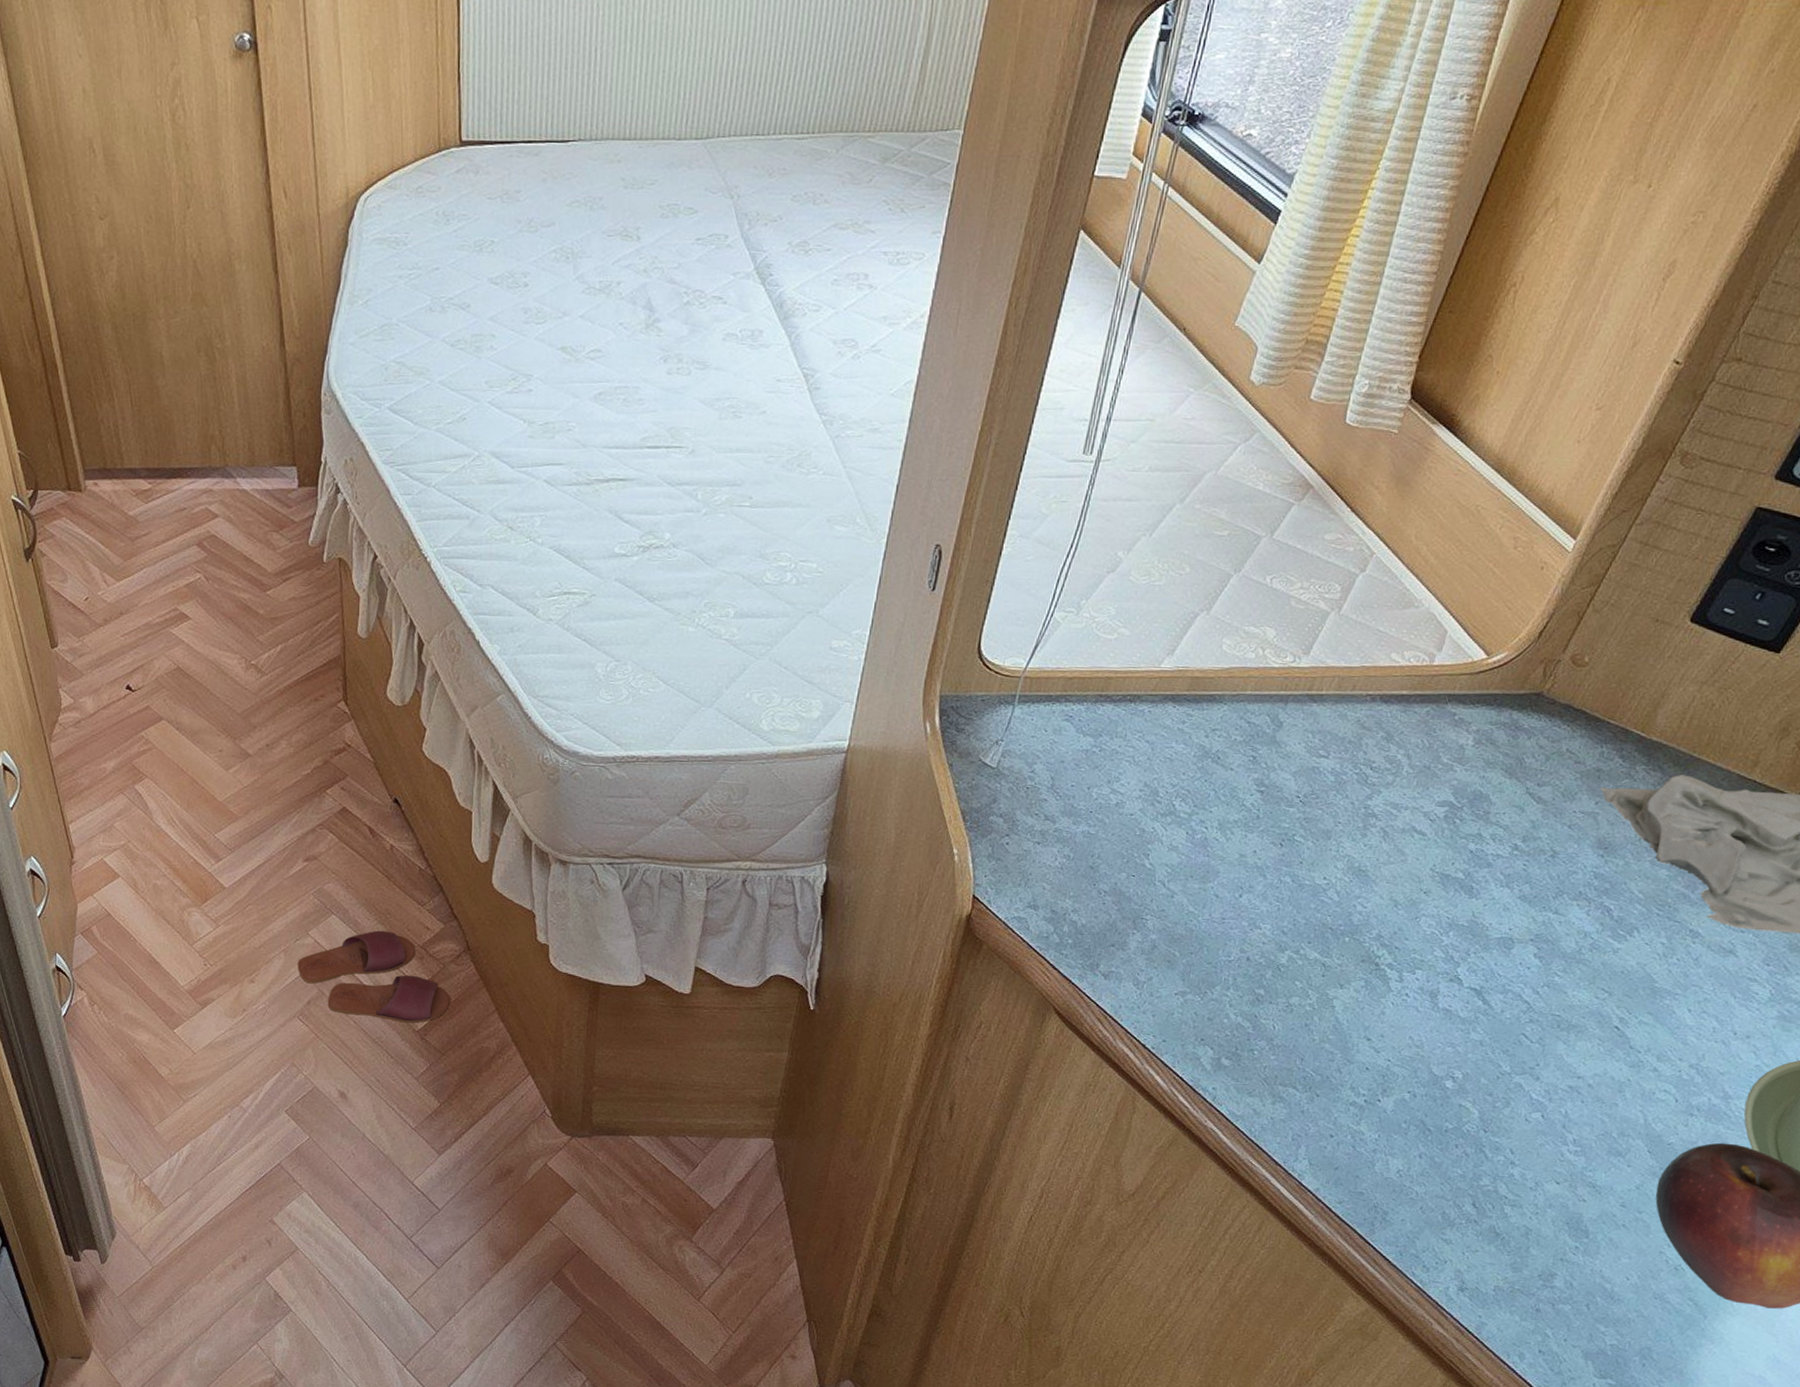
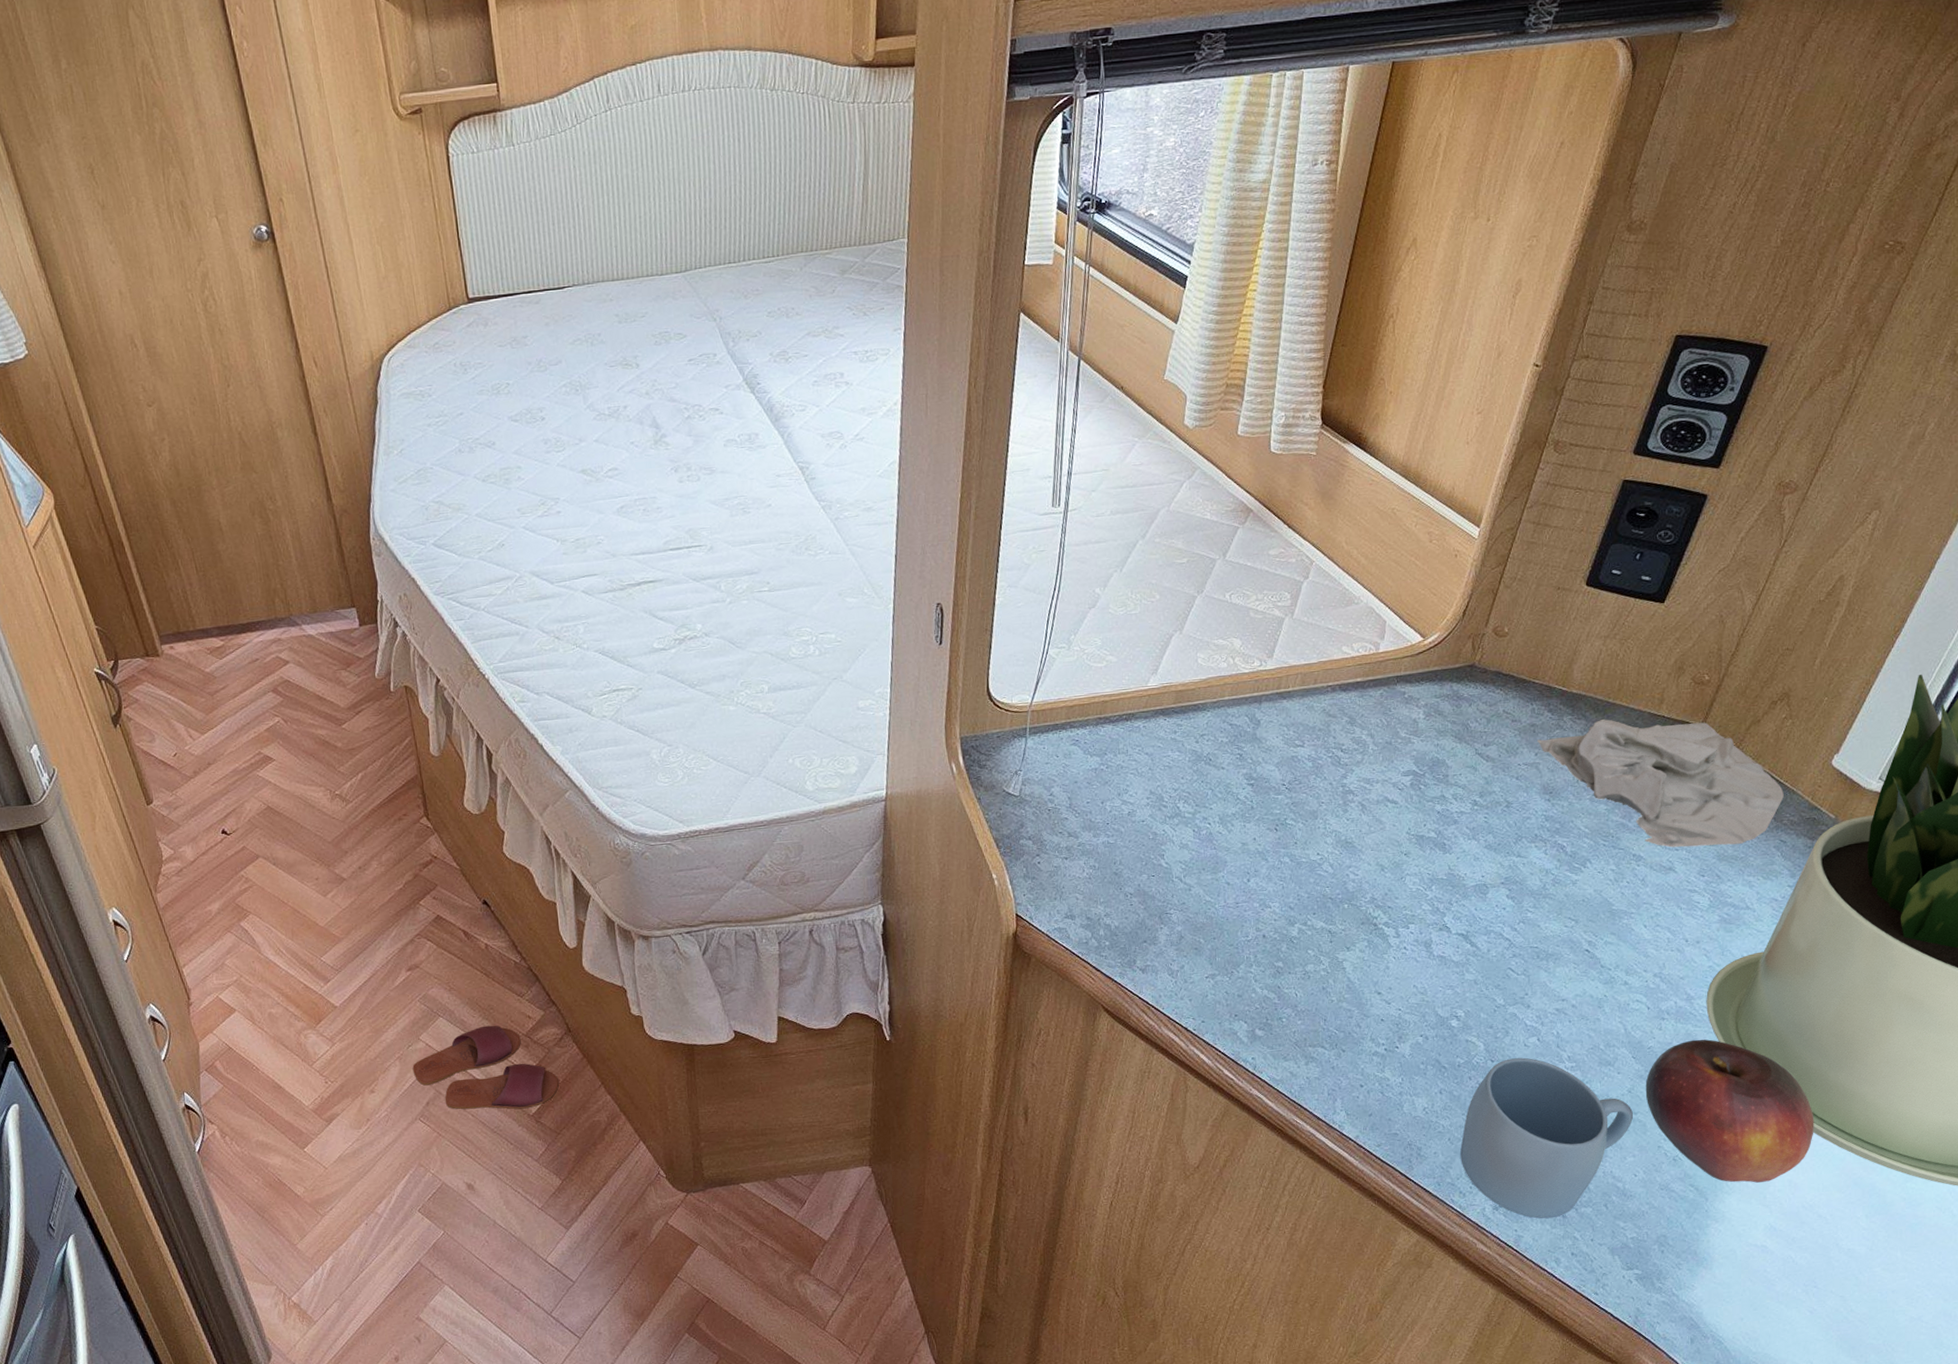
mug: none [1430,1132,1638,1310] -> present [1460,1057,1633,1219]

